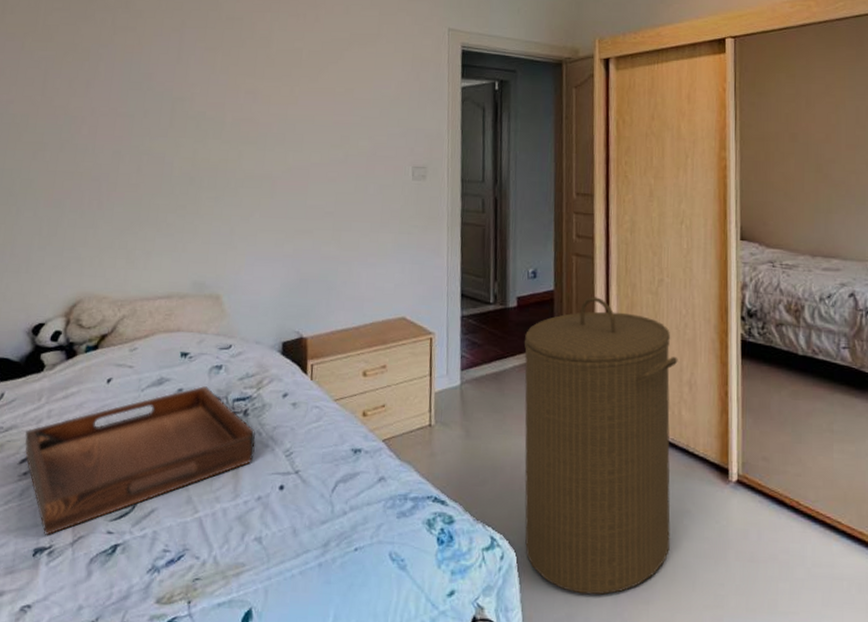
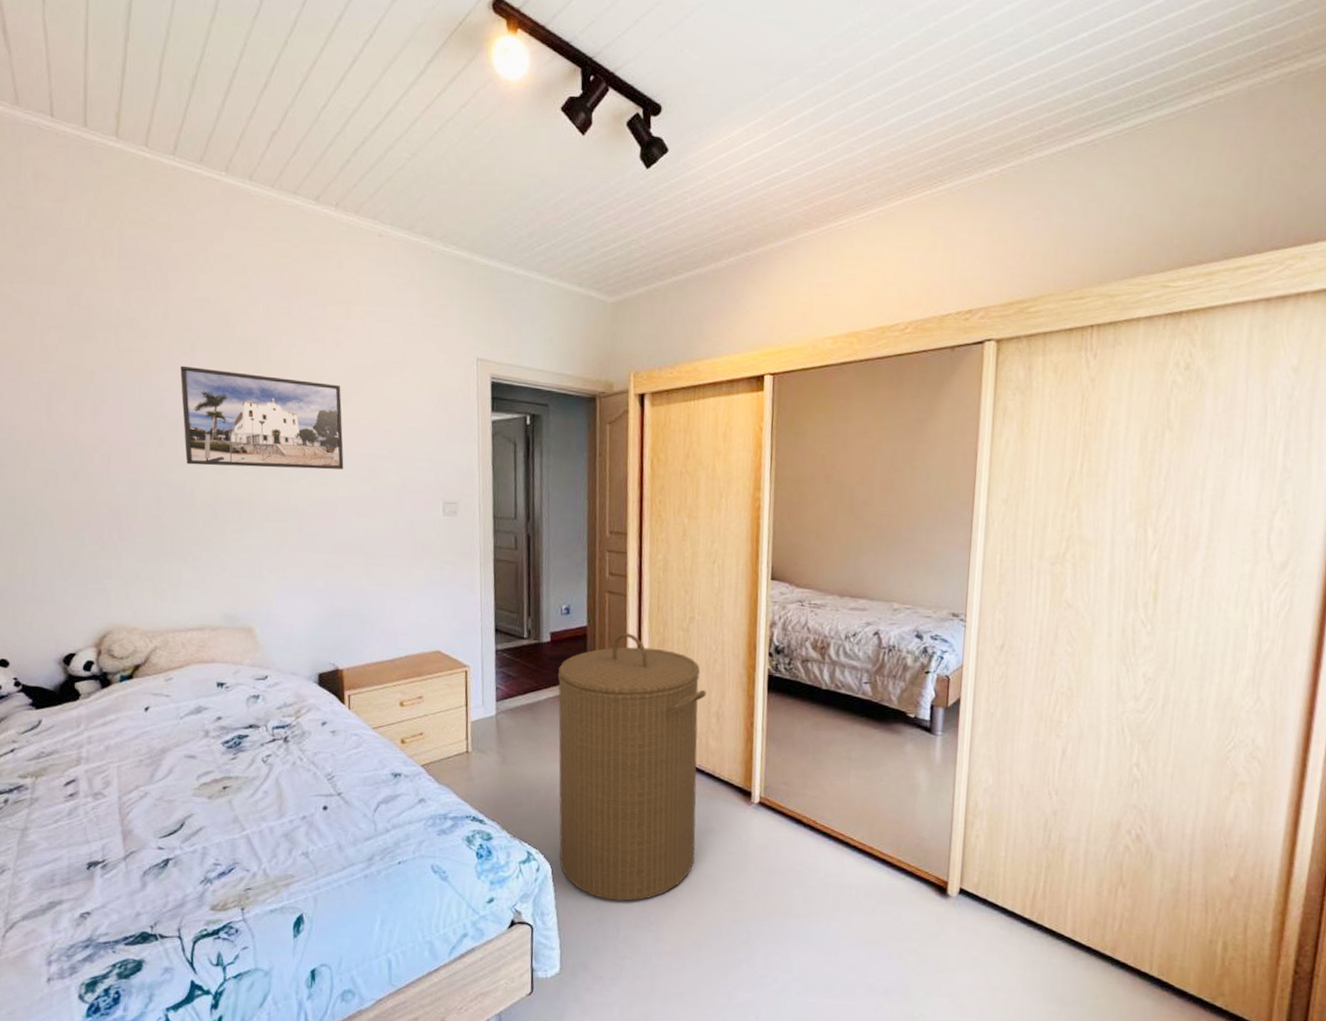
serving tray: present [24,386,256,536] -> none [67,715,297,852]
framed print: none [167,41,319,137] -> present [180,365,344,470]

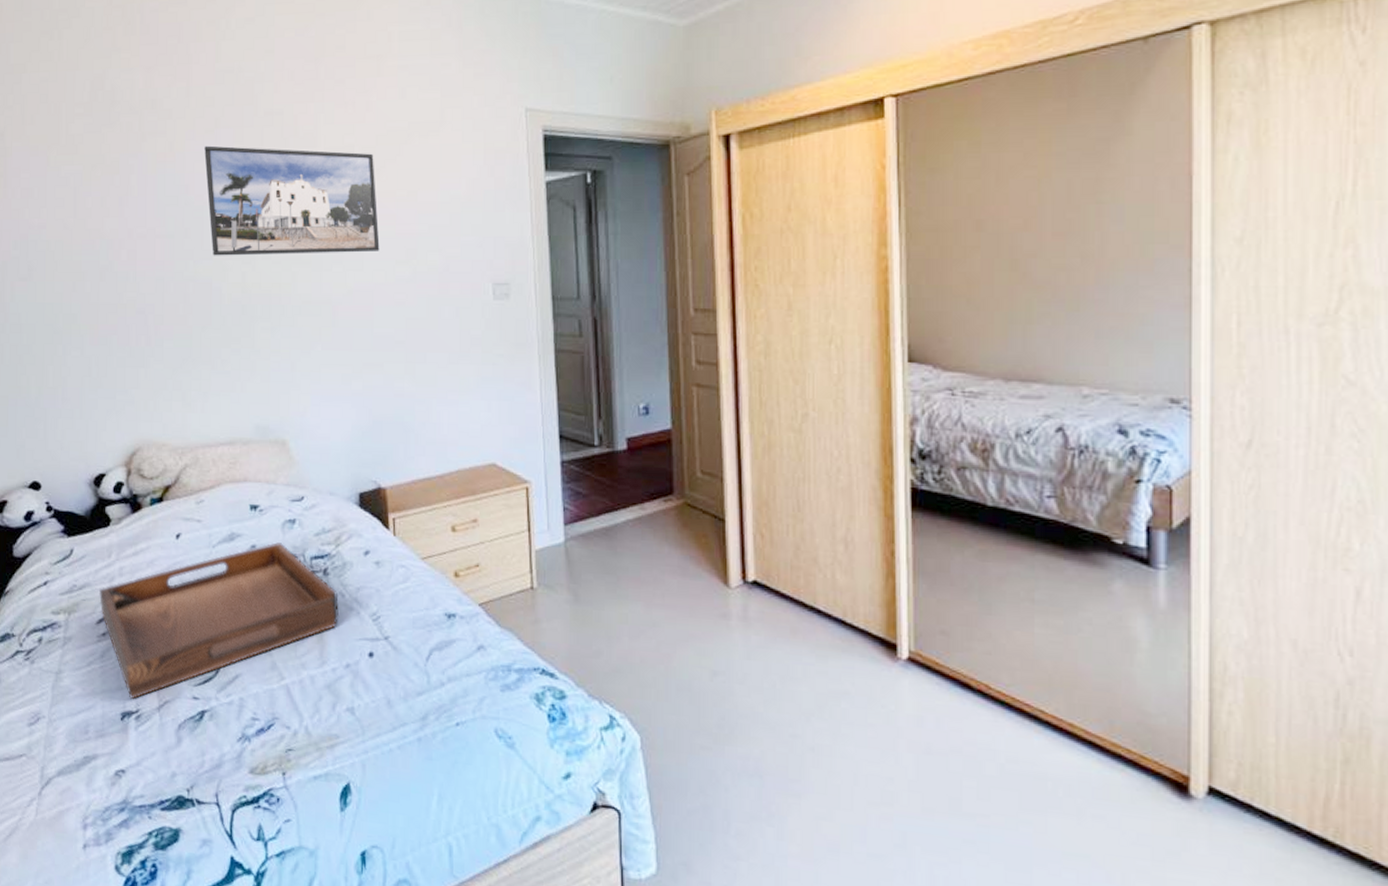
serving tray: none [67,715,297,852] -> present [99,542,339,700]
laundry hamper: present [557,633,707,902] -> none [637,436,830,785]

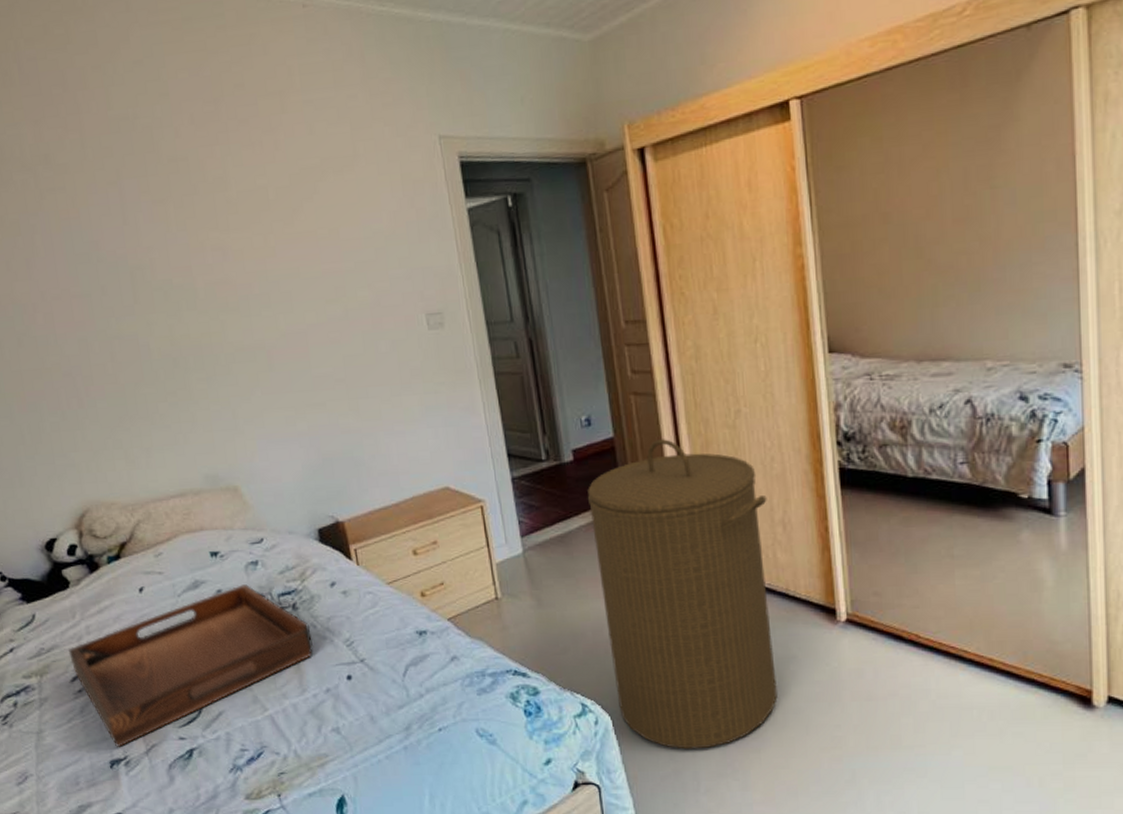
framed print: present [204,145,380,256] -> none [109,193,308,312]
laundry hamper: none [637,436,830,785] -> present [587,439,778,750]

